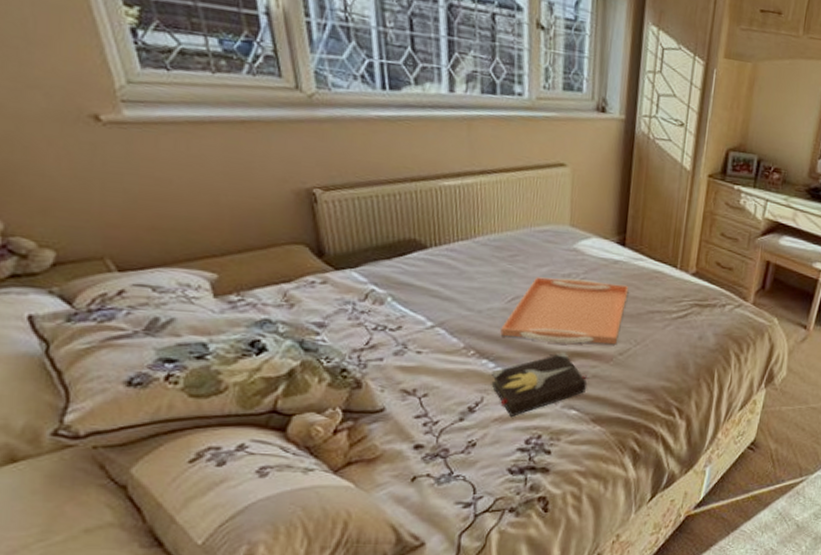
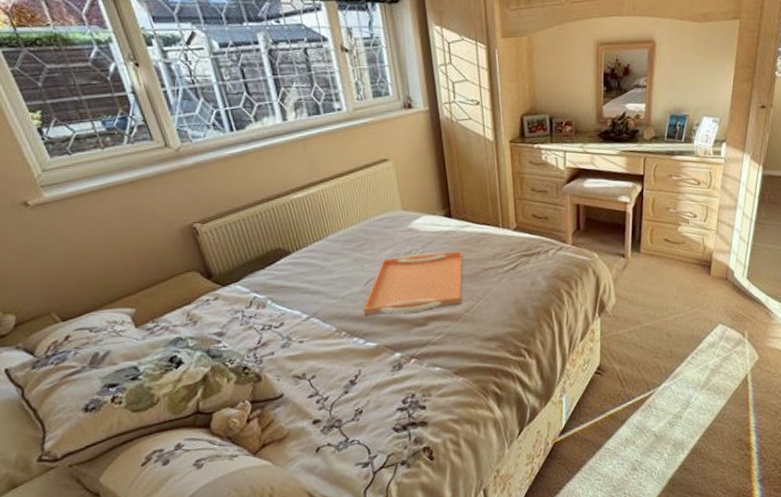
hardback book: present [491,352,590,418] -> none [363,319,445,383]

